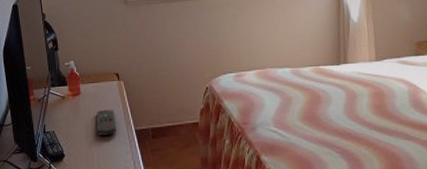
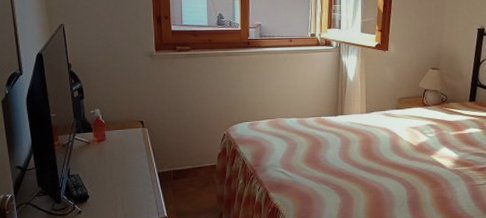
remote control: present [96,109,116,136] -> none [121,153,140,178]

